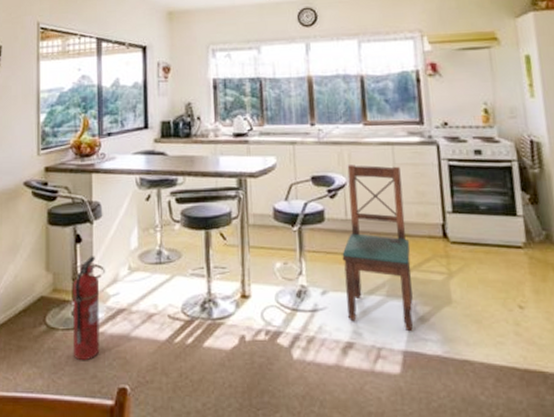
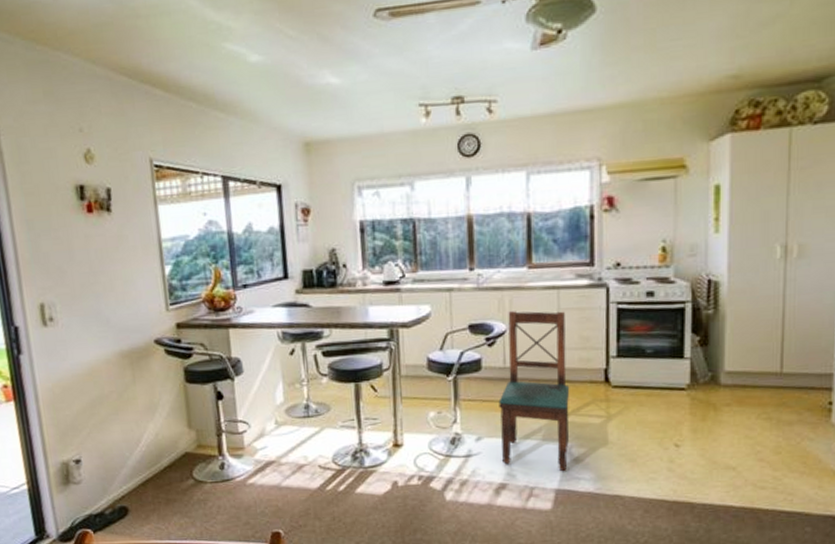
fire extinguisher: present [73,256,100,361] -> none [218,412,251,510]

